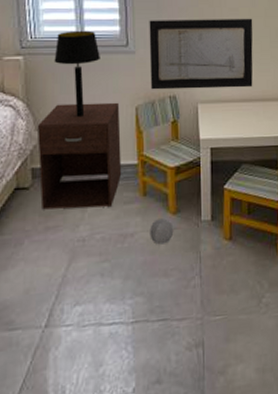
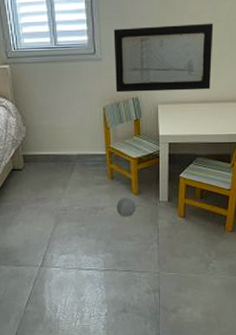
nightstand: present [37,102,122,210] -> none [24,103,93,187]
table lamp: present [54,30,100,118] -> none [34,41,72,116]

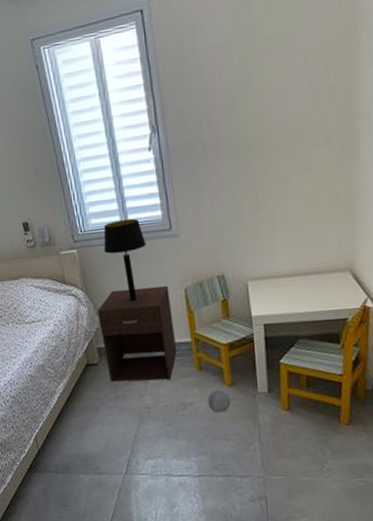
nightstand: none [24,103,93,187] -> present [97,285,177,382]
table lamp: none [34,41,72,116] -> present [103,218,146,302]
wall art: present [113,23,214,93] -> none [190,183,308,271]

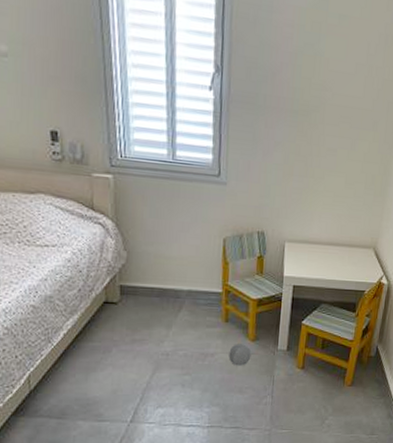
nightstand: present [97,285,177,382] -> none [125,227,208,328]
table lamp: present [103,218,146,302] -> none [144,154,191,243]

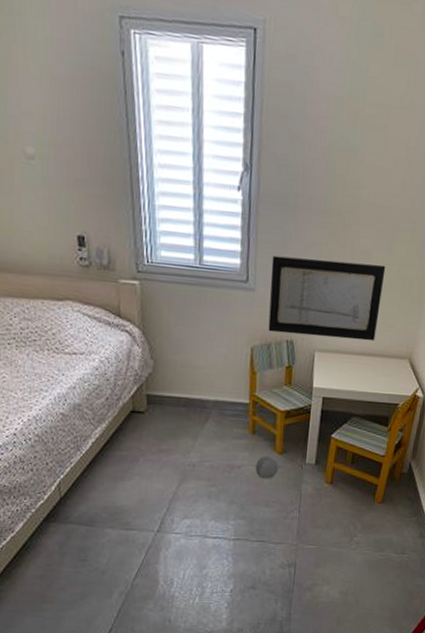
wall art: none [239,151,350,232] -> present [268,255,386,341]

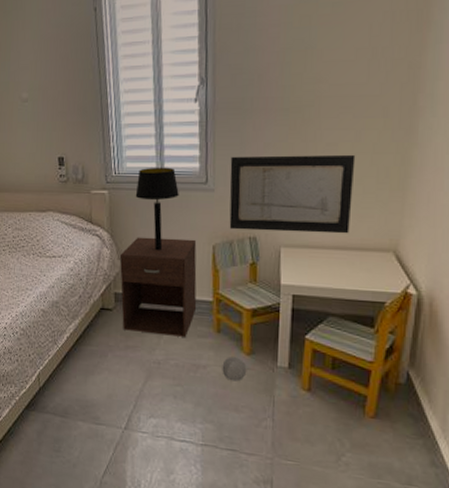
nightstand: none [152,335,235,439] -> present [119,237,197,337]
table lamp: none [170,258,219,351] -> present [135,167,179,251]

